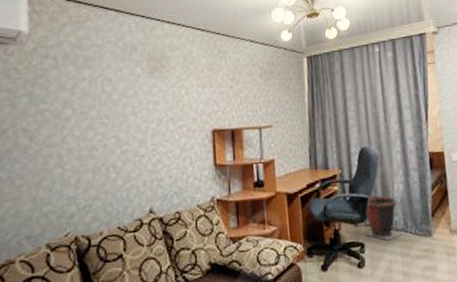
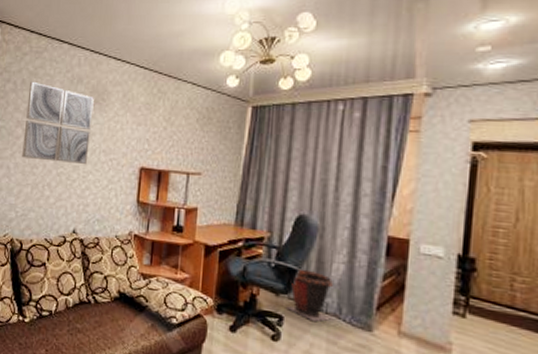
wall art: none [74,54,155,141] -> present [22,81,94,164]

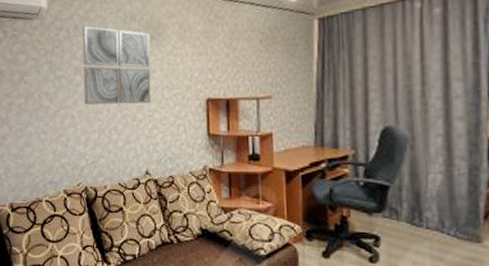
waste bin: present [286,270,334,322] -> none [382,186,436,239]

